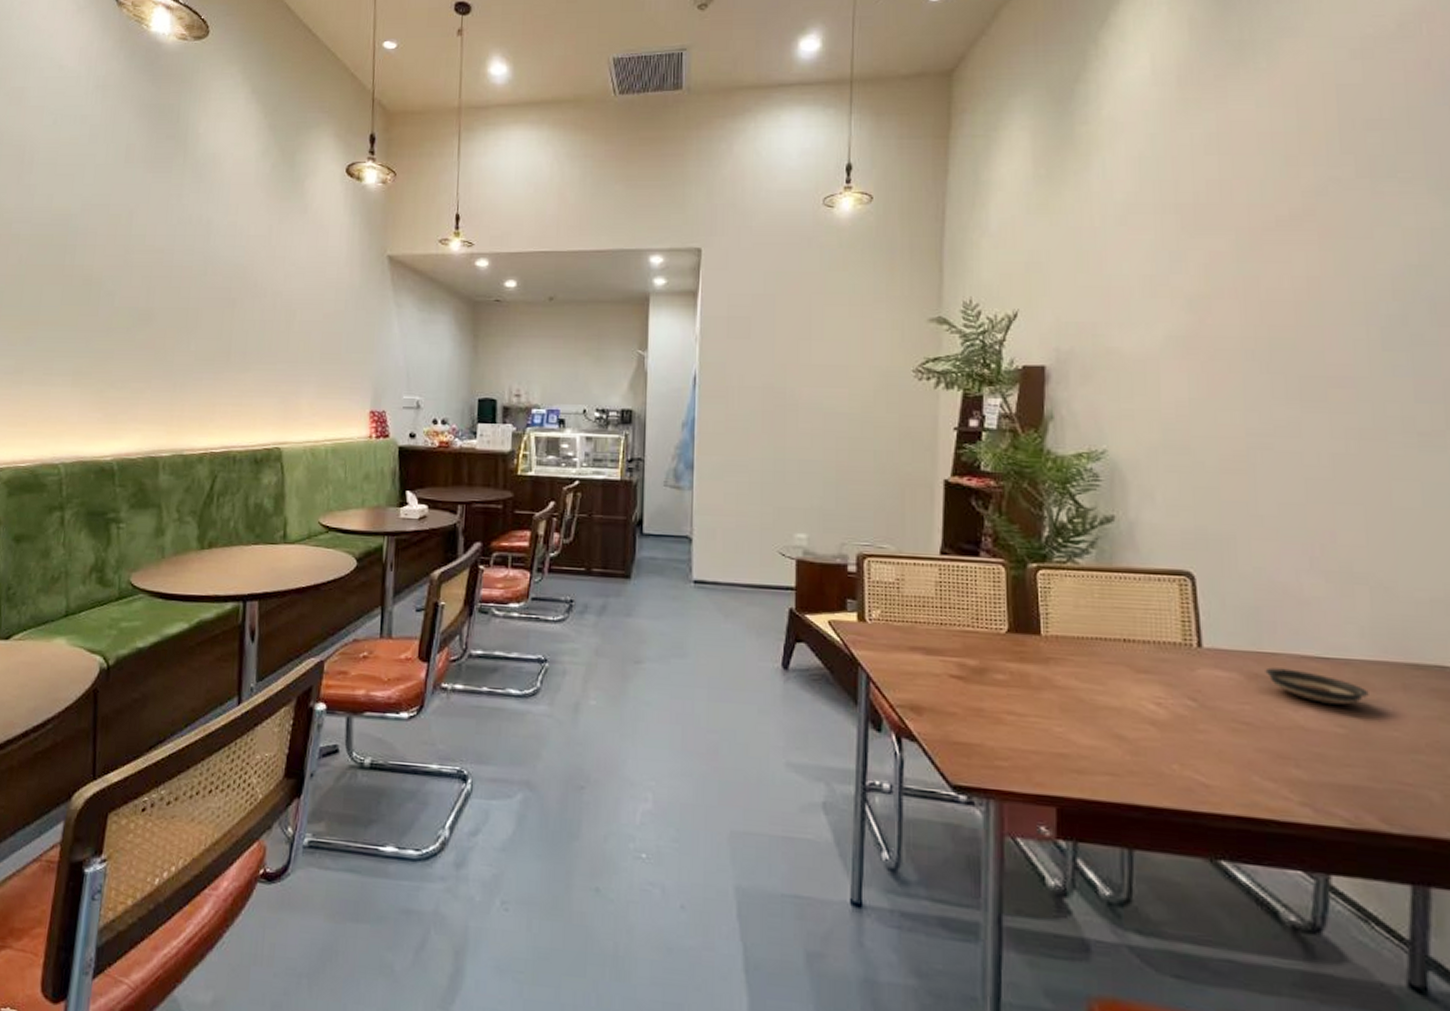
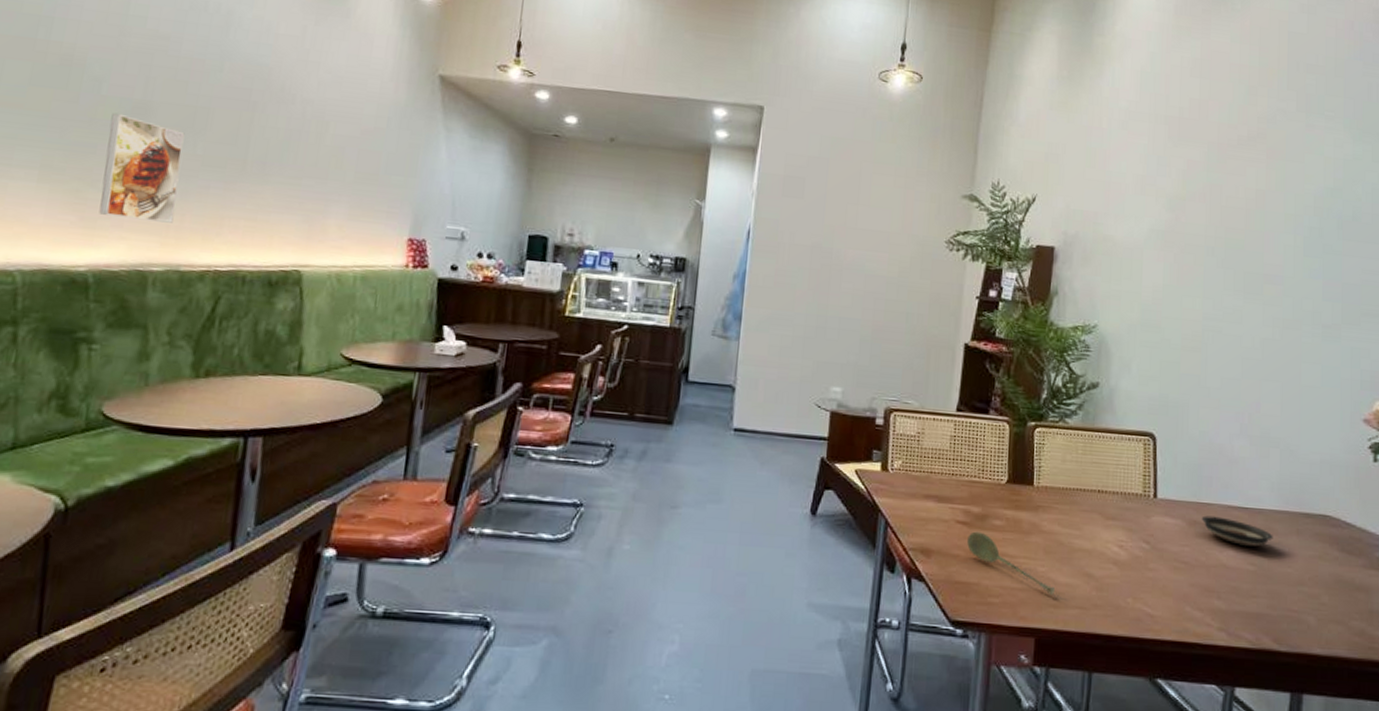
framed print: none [118,321,180,413] -> present [99,112,185,223]
soupspoon: none [965,686,1077,760] -> present [967,531,1055,596]

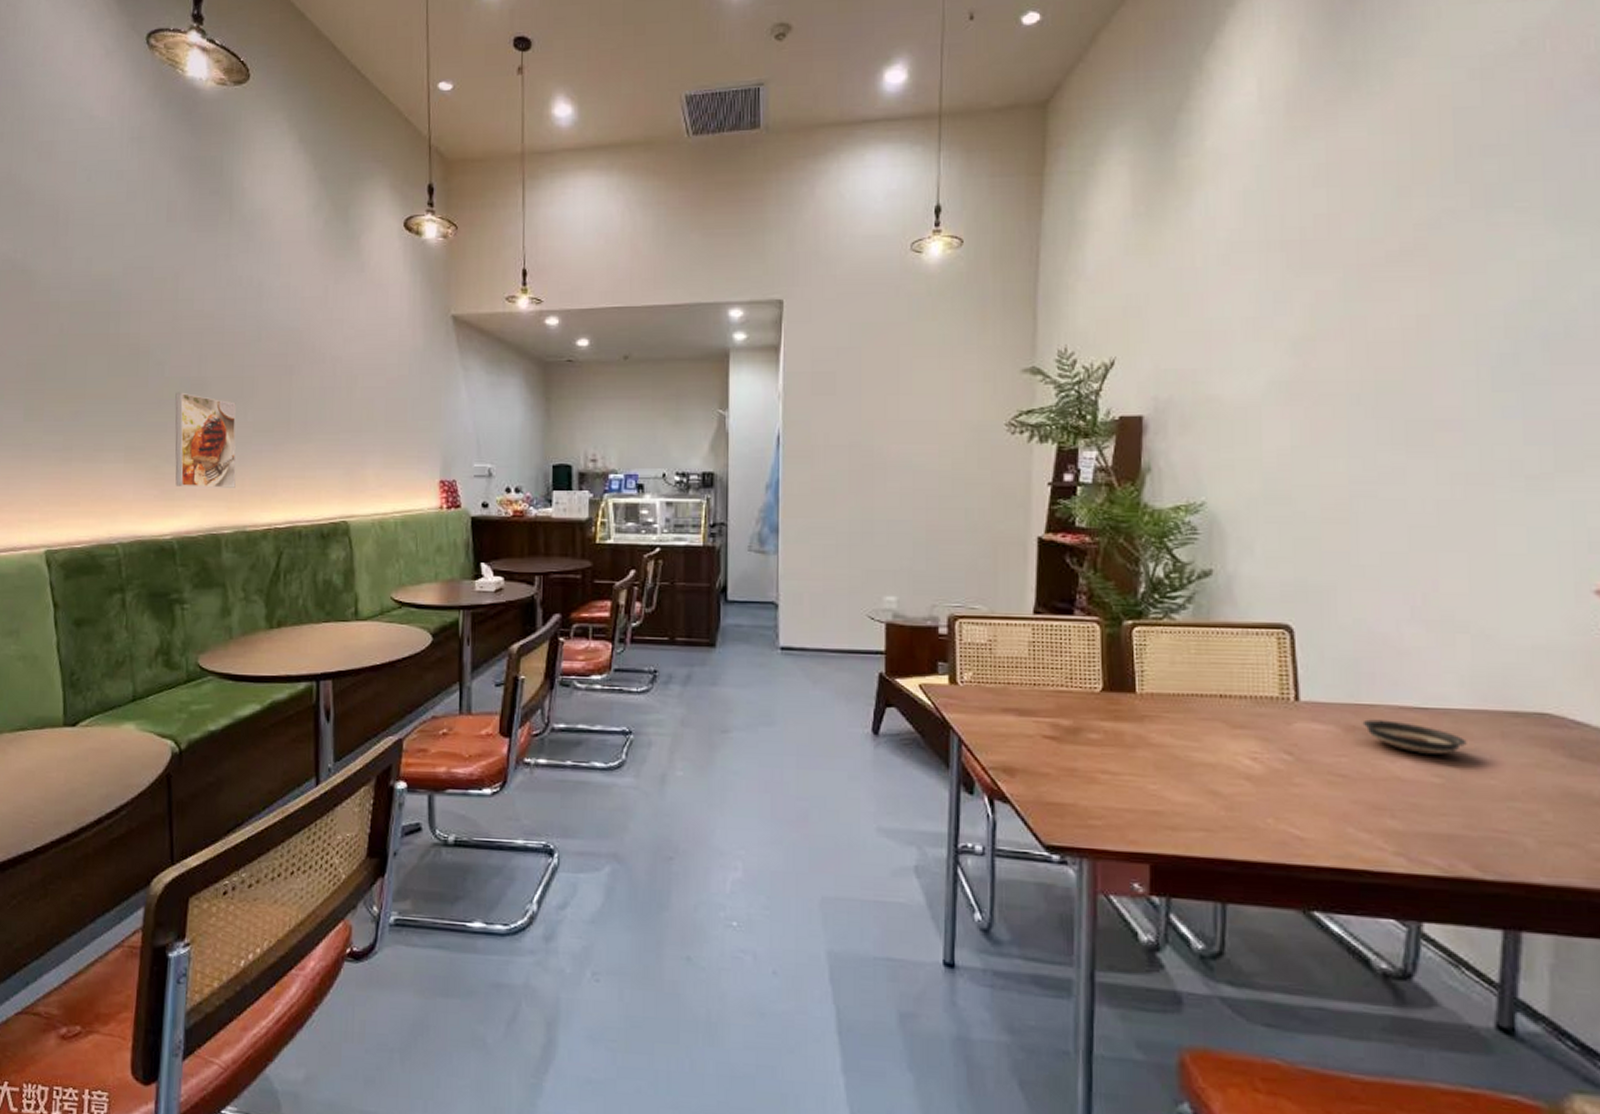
soupspoon: present [967,531,1055,596] -> none [1058,746,1171,817]

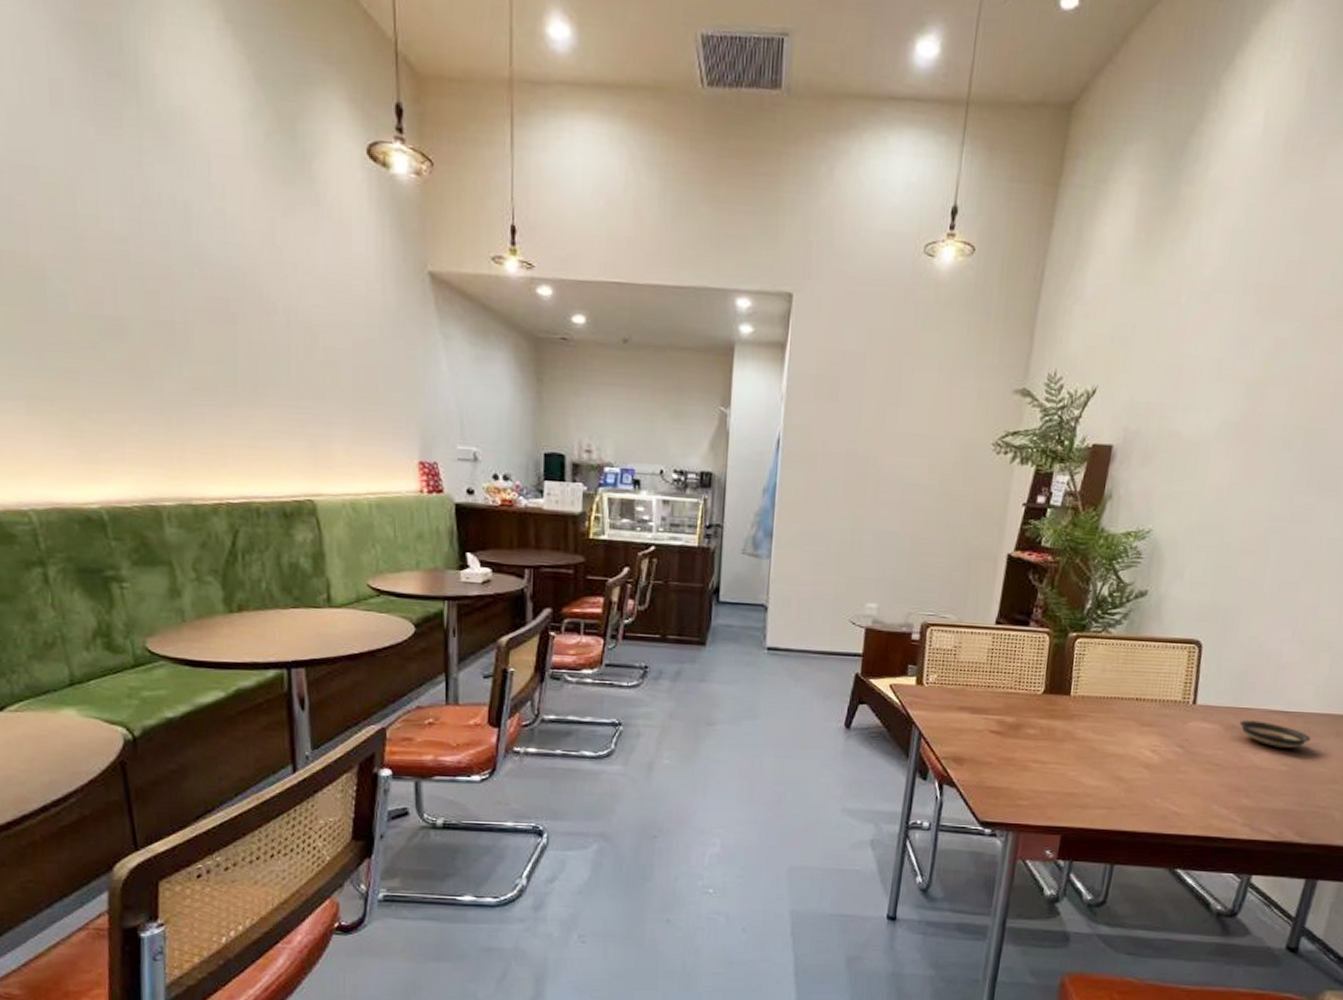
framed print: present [175,392,236,488] -> none [86,332,175,454]

